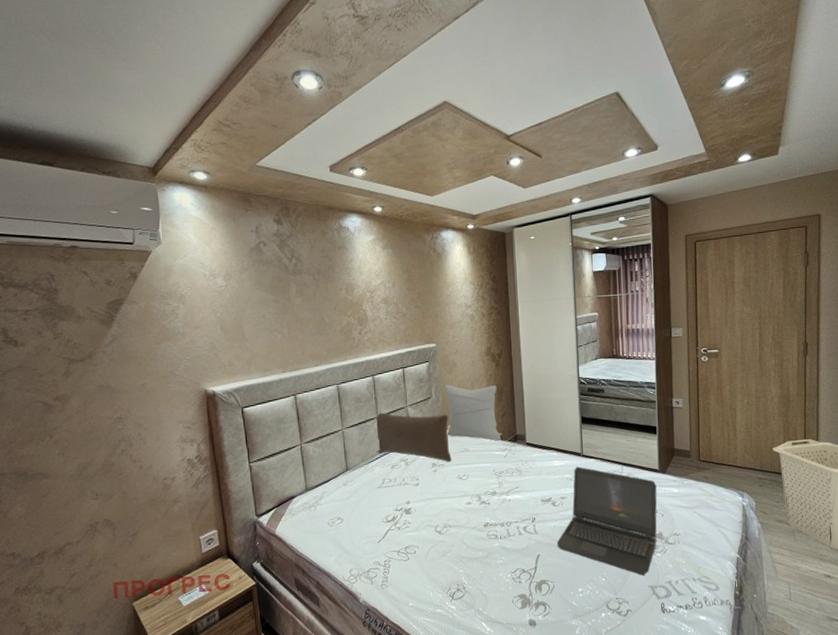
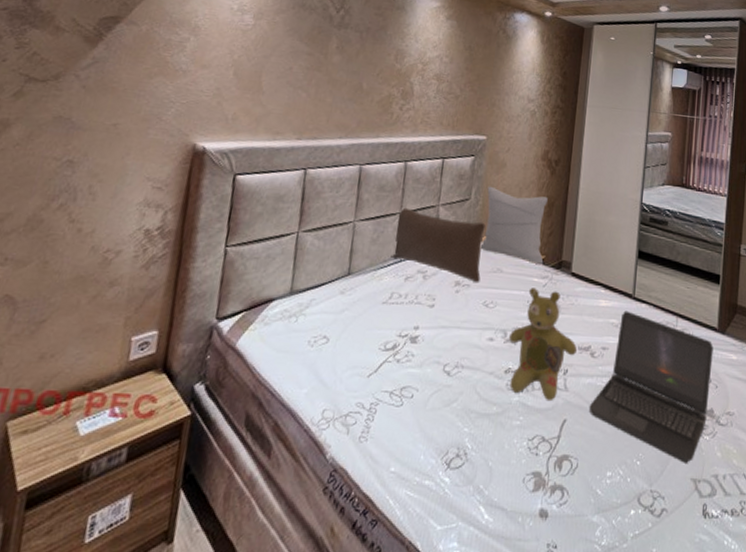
stuffed bear: none [483,459,541,542] -> present [509,288,578,400]

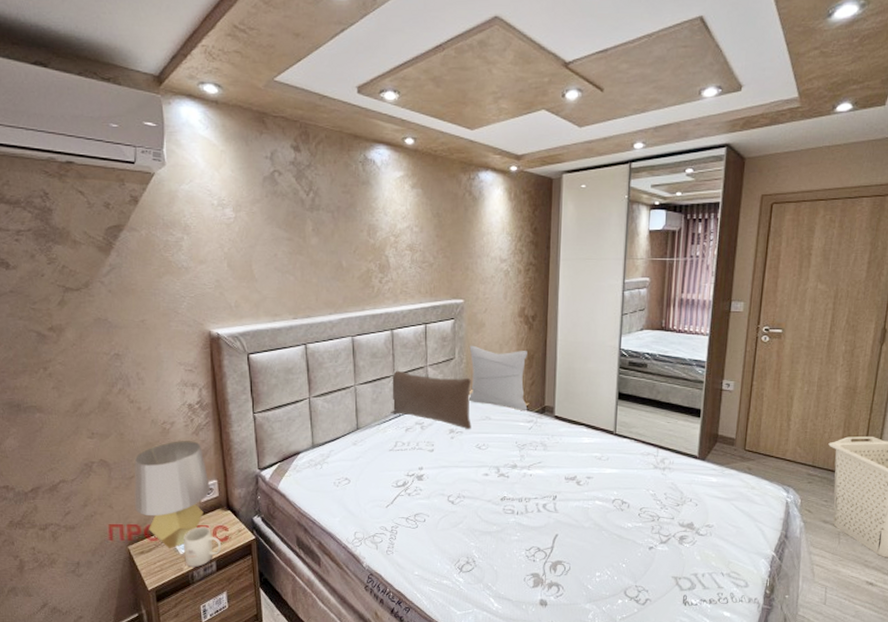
table lamp: none [33,275,149,428] -> present [134,441,210,549]
mug: none [84,395,143,455] -> present [183,526,222,567]
stuffed bear: present [509,288,578,400] -> none [502,431,565,520]
laptop computer: present [589,310,713,463] -> none [577,445,694,565]

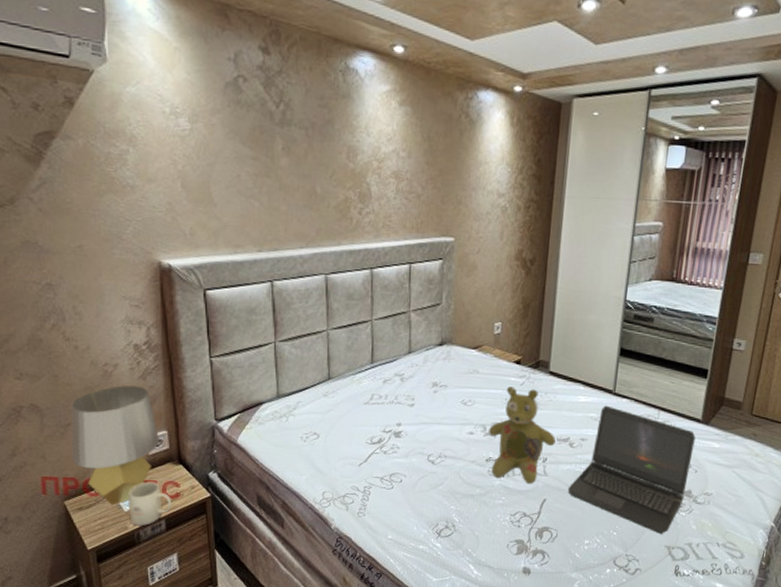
pillow: present [388,369,471,430] -> none [364,313,459,384]
pillow: present [468,345,528,411] -> none [455,289,523,366]
stuffed bear: none [502,431,565,520] -> present [489,386,557,484]
laptop computer: none [577,445,694,565] -> present [567,405,696,534]

